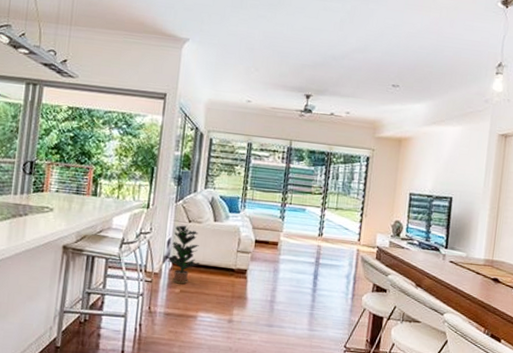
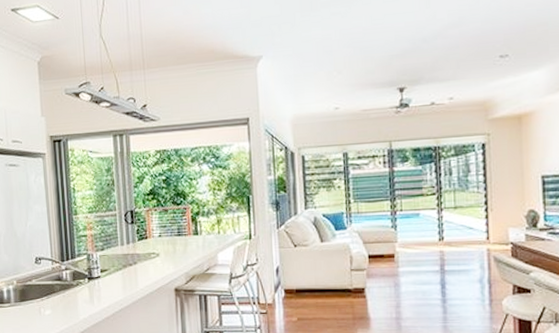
potted plant: present [164,225,200,284] -> none [275,251,313,312]

